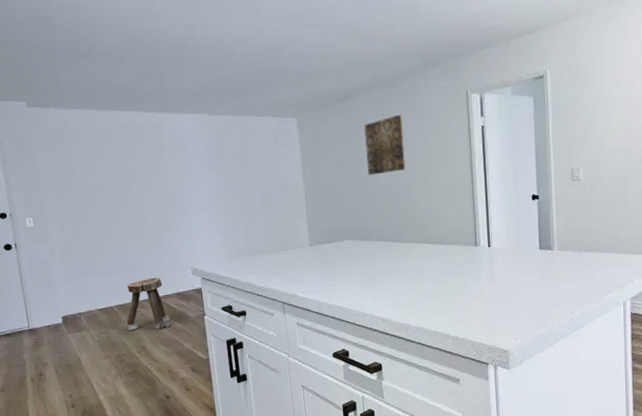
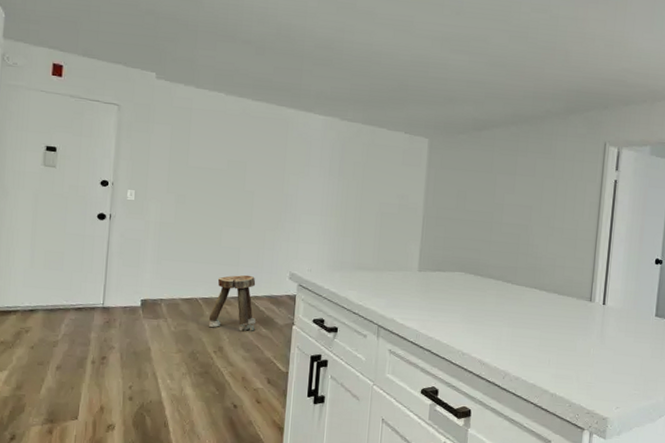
wall art: present [364,114,406,176] -> none [492,153,536,211]

